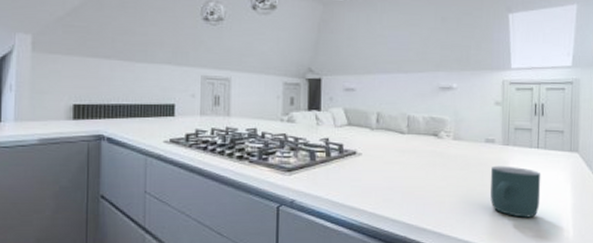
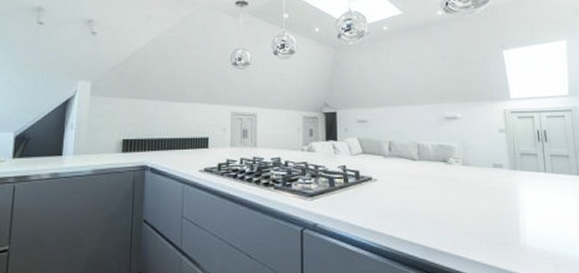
mug: present [490,165,541,218] -> none [502,189,554,240]

